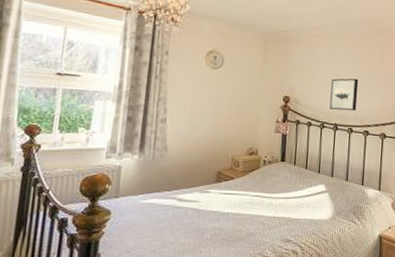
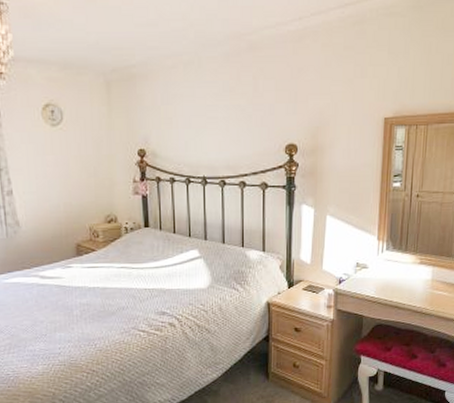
wall art: present [329,78,359,111] -> none [194,116,228,159]

